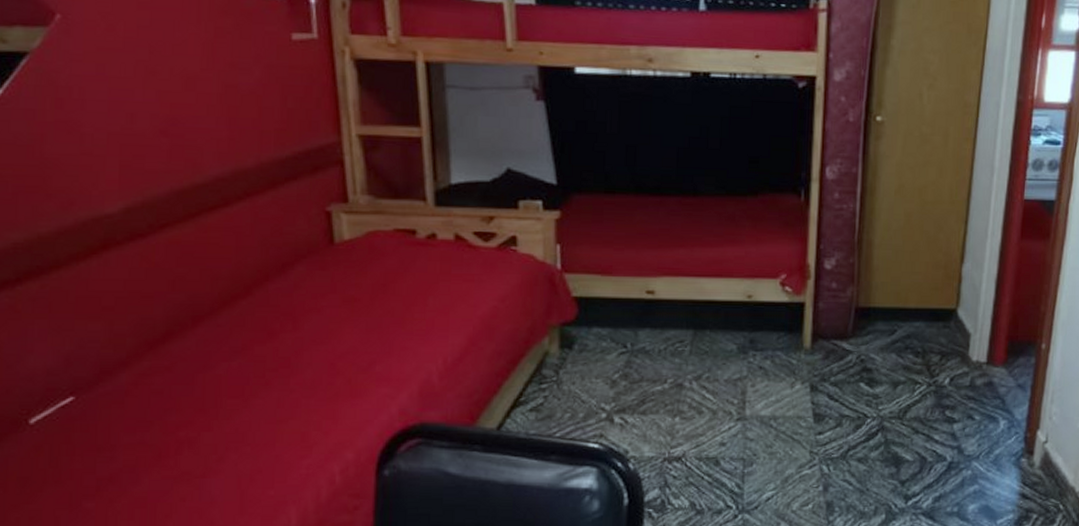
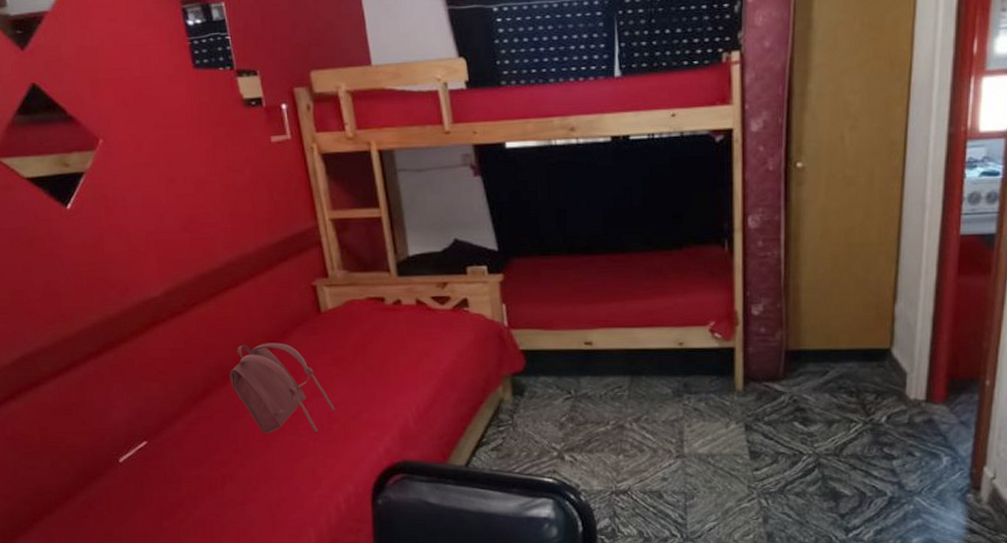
backpack: none [203,277,340,388] -> present [229,342,335,434]

